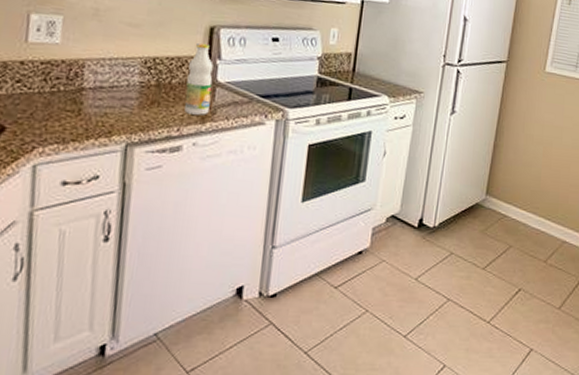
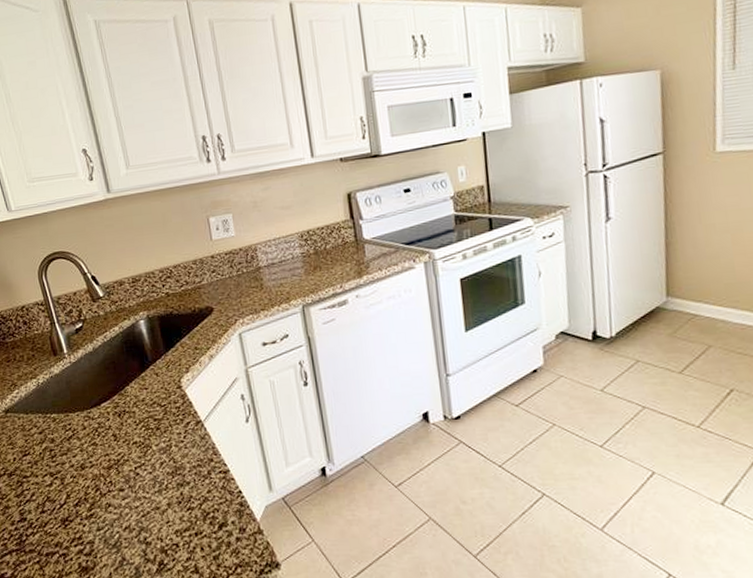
bottle: present [184,42,213,116] -> none [337,208,363,272]

